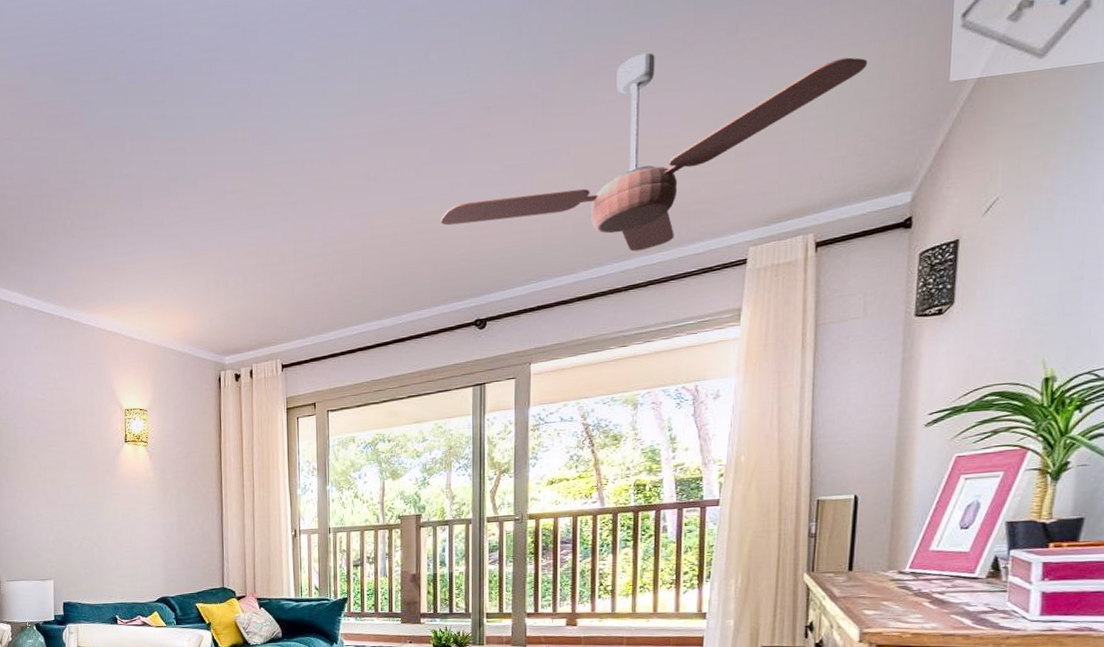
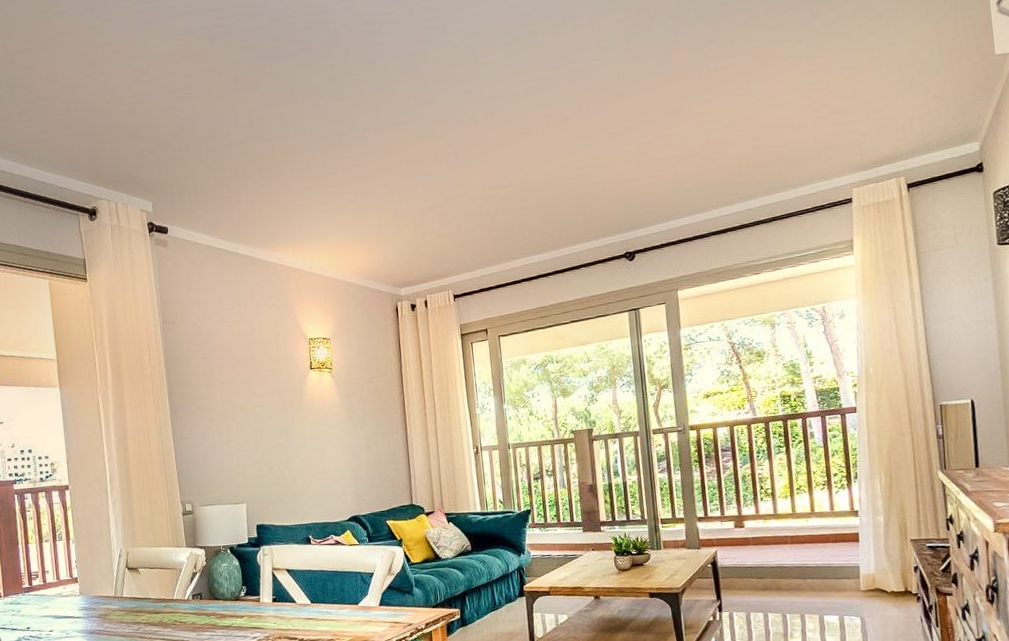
ceiling fan: present [440,52,868,252] -> none [586,29,928,193]

